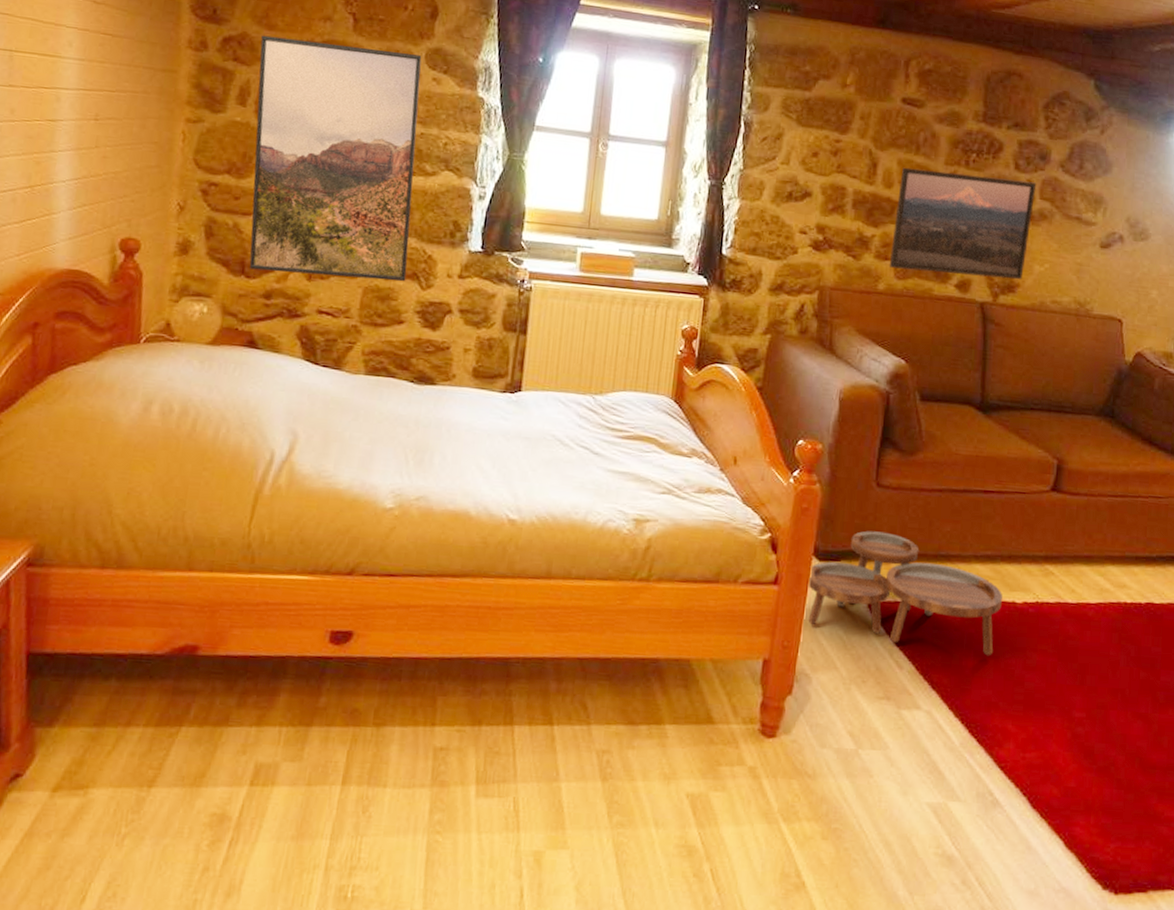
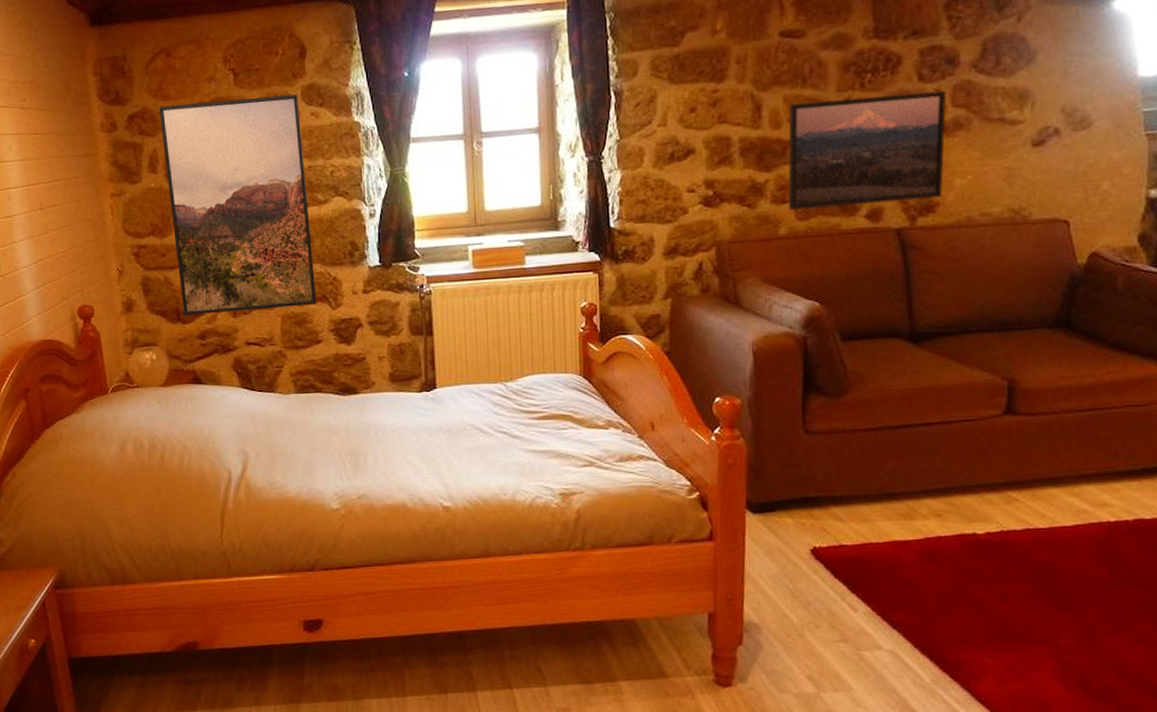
nesting tables: present [806,531,1002,656] -> none [743,478,961,591]

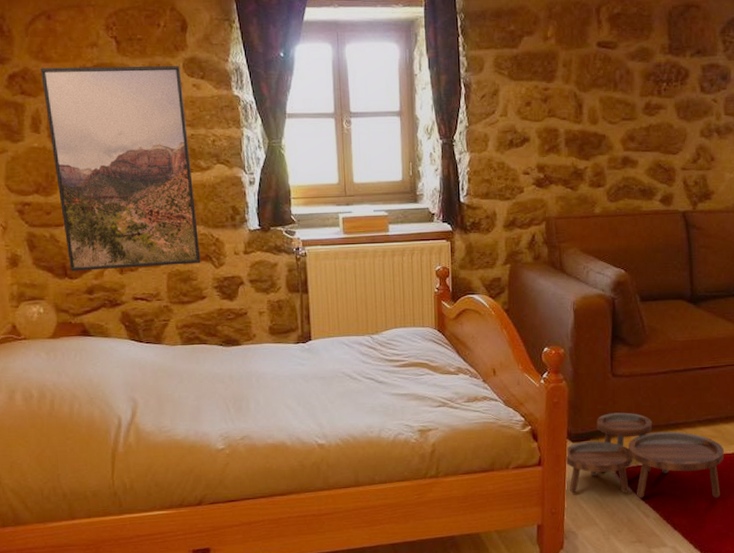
nesting tables: none [743,478,961,591] -> present [565,412,724,499]
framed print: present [788,90,947,210] -> none [602,101,721,193]

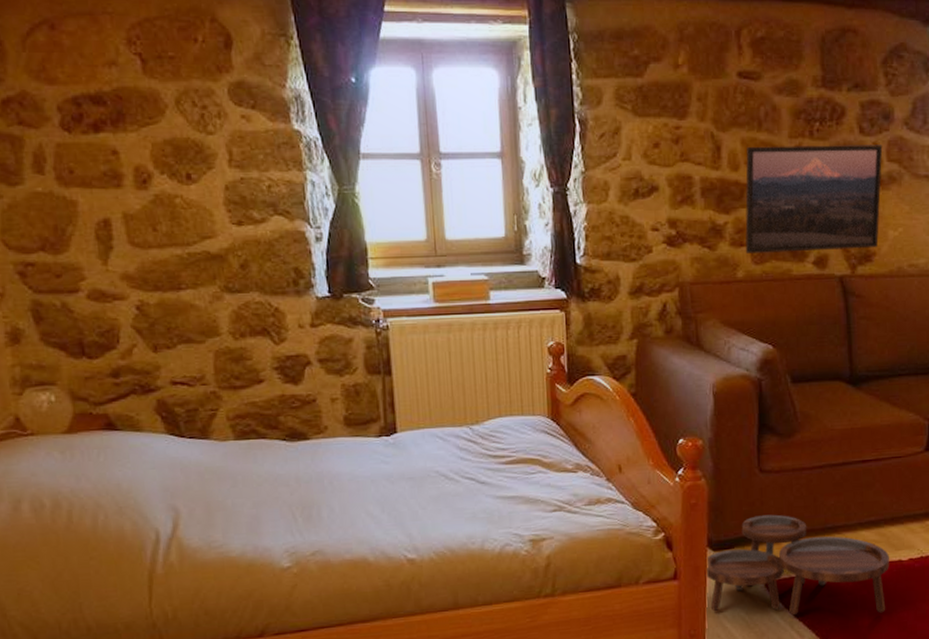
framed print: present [41,66,201,271] -> none [43,91,257,349]
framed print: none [602,101,721,193] -> present [745,144,883,253]

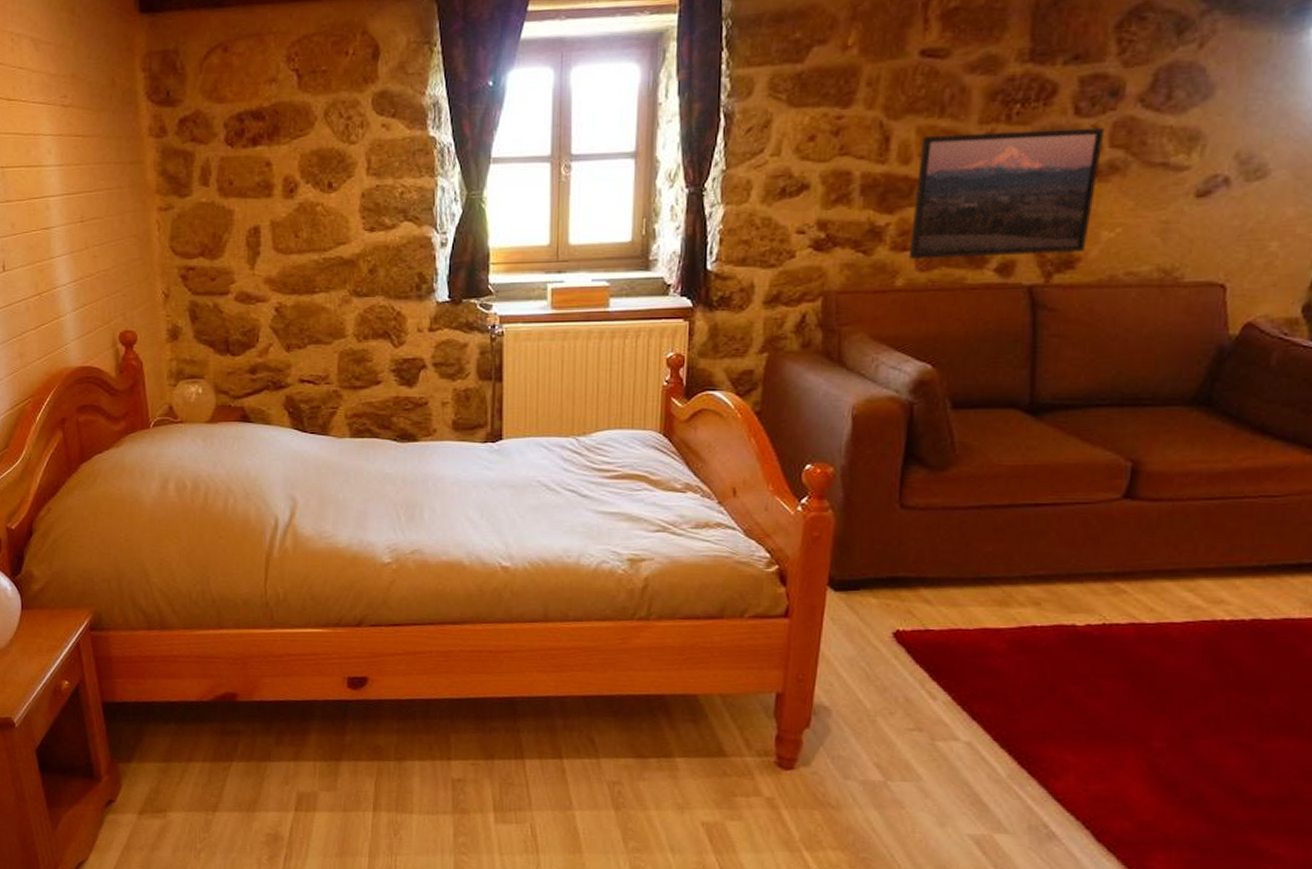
nesting tables: present [705,514,889,616] -> none [821,556,1059,684]

